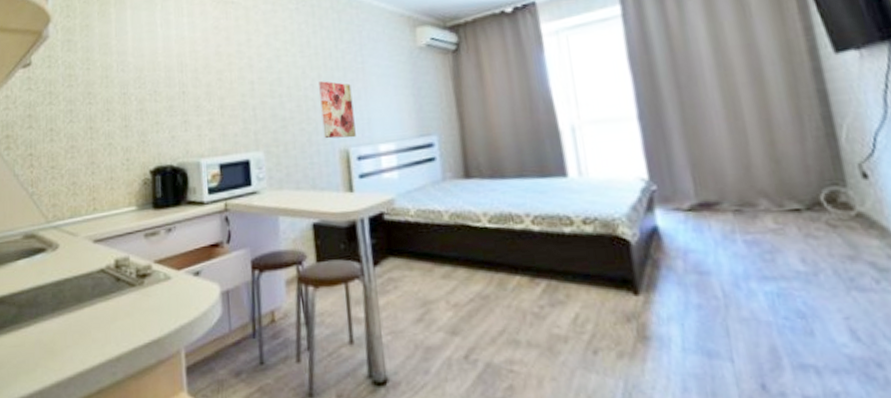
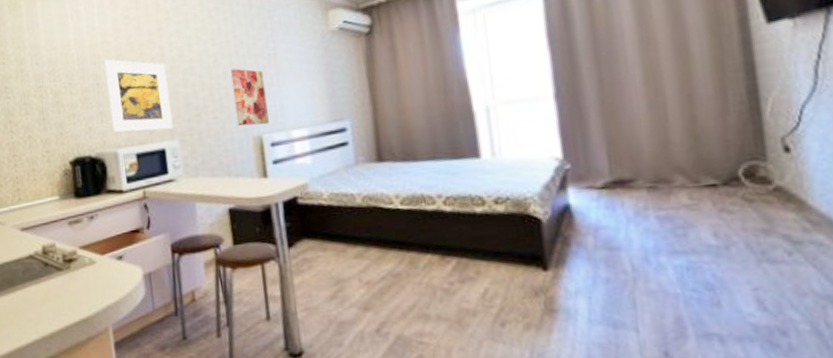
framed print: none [191,68,259,143] -> present [104,59,174,133]

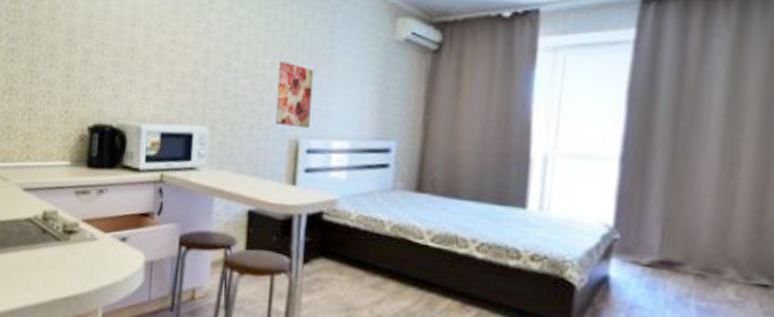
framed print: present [104,59,174,133] -> none [140,24,210,115]

